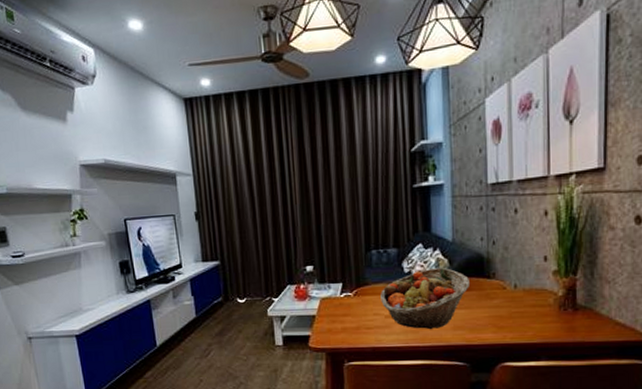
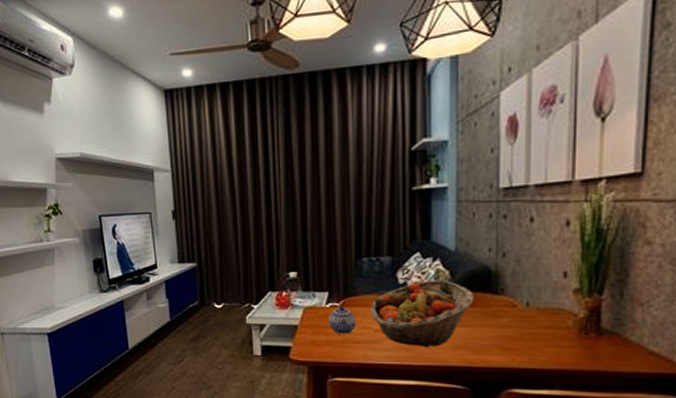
teapot: none [343,295,369,321] -> present [329,305,357,334]

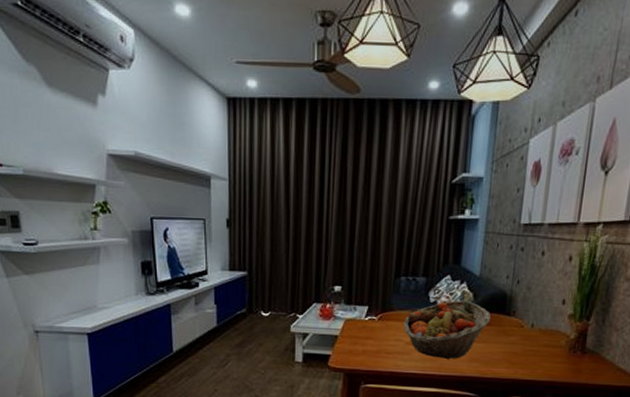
teapot: present [329,305,357,334] -> none [366,319,391,345]

